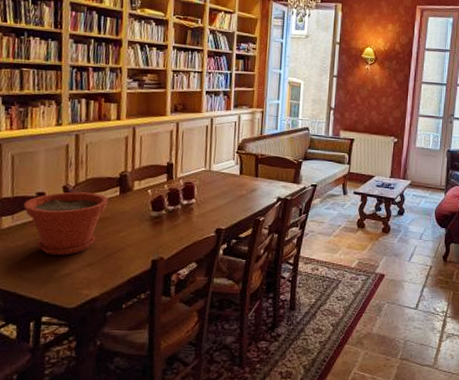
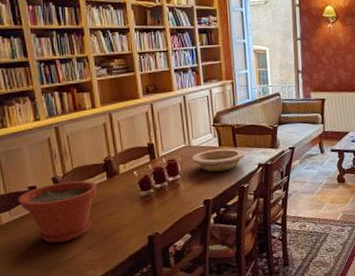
bowl: none [210,176,265,201] -> present [192,148,245,172]

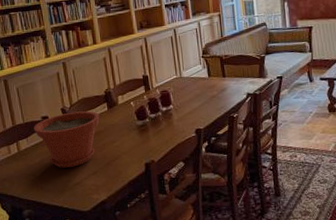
bowl: present [192,148,245,172] -> none [183,79,234,102]

